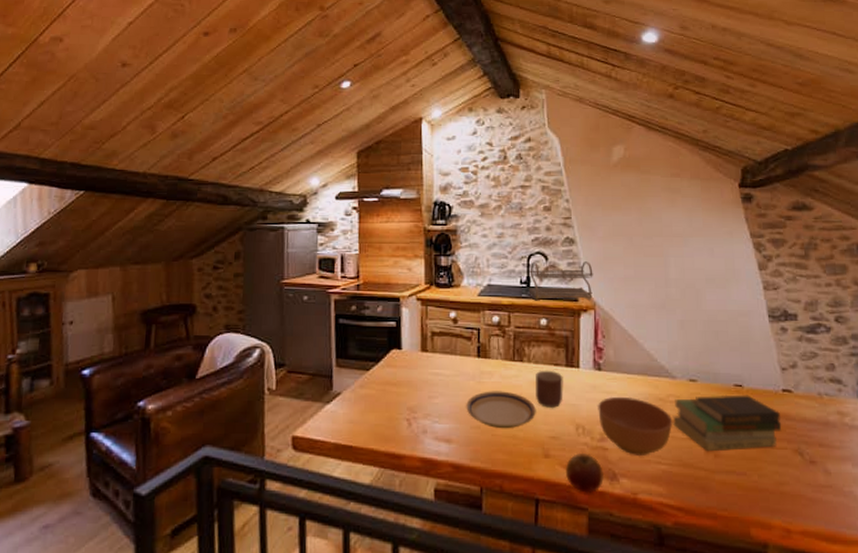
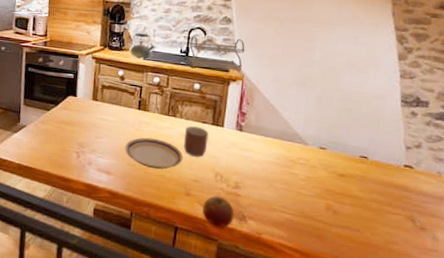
kettle: none [462,264,491,295] -> present [130,33,156,59]
bowl: present [598,396,673,455] -> none [235,153,301,205]
books: present [672,394,782,452] -> none [299,162,400,213]

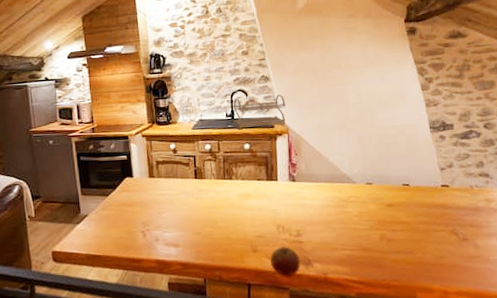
plate: present [125,137,183,169] -> none [188,203,245,233]
kettle: present [130,33,156,59] -> none [178,104,202,129]
mug: present [184,125,209,158] -> none [243,184,266,215]

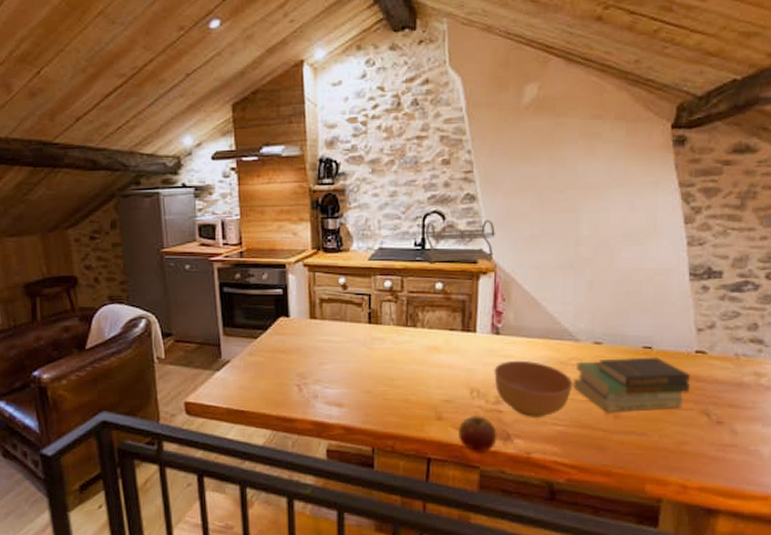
bowl: none [294,200,354,245] -> present [494,360,573,417]
books: none [353,191,441,238] -> present [572,357,691,413]

